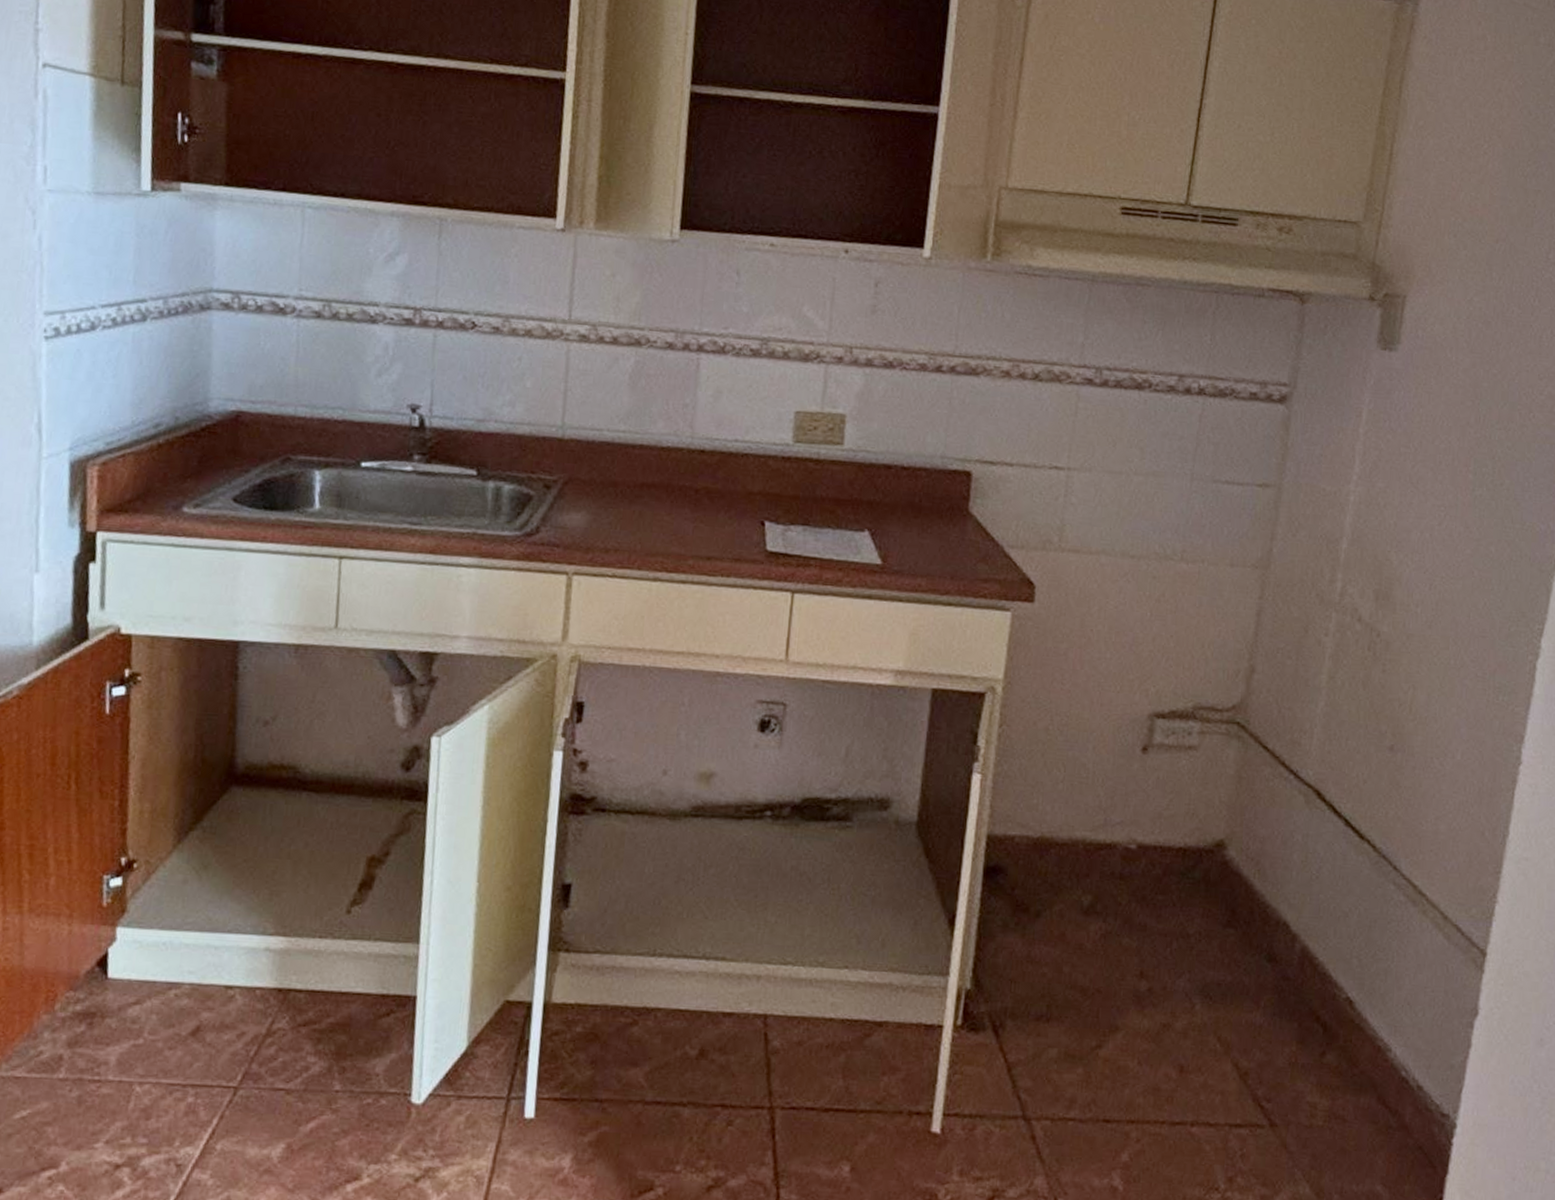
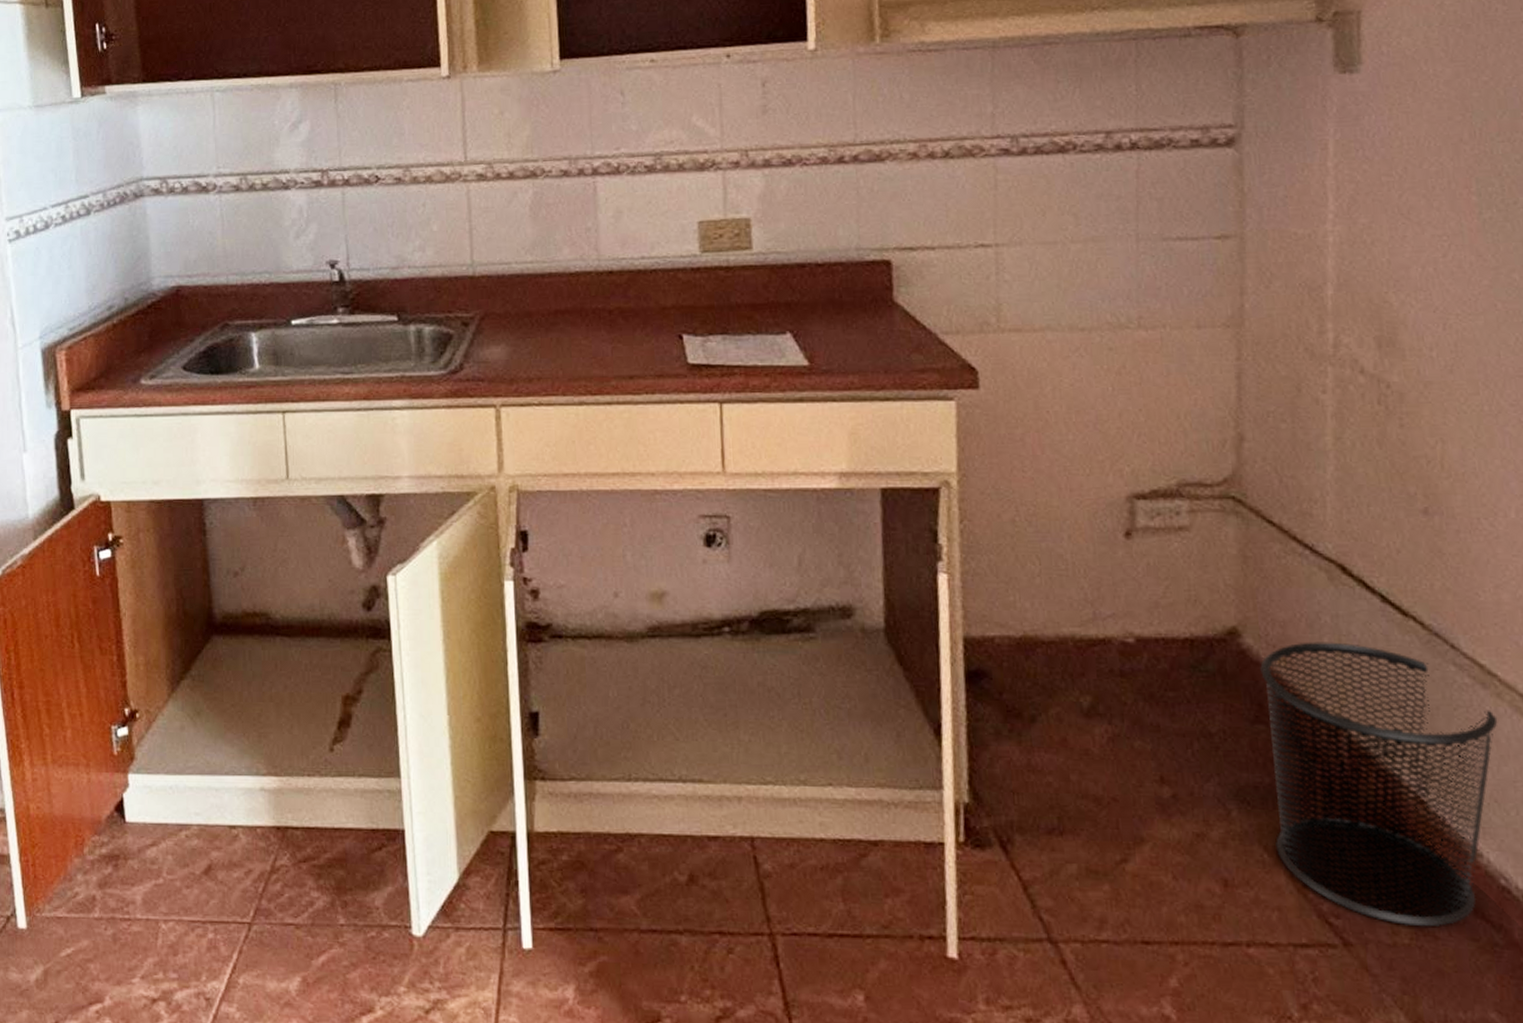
trash can: none [1228,857,1421,1111] -> present [1260,642,1498,927]

